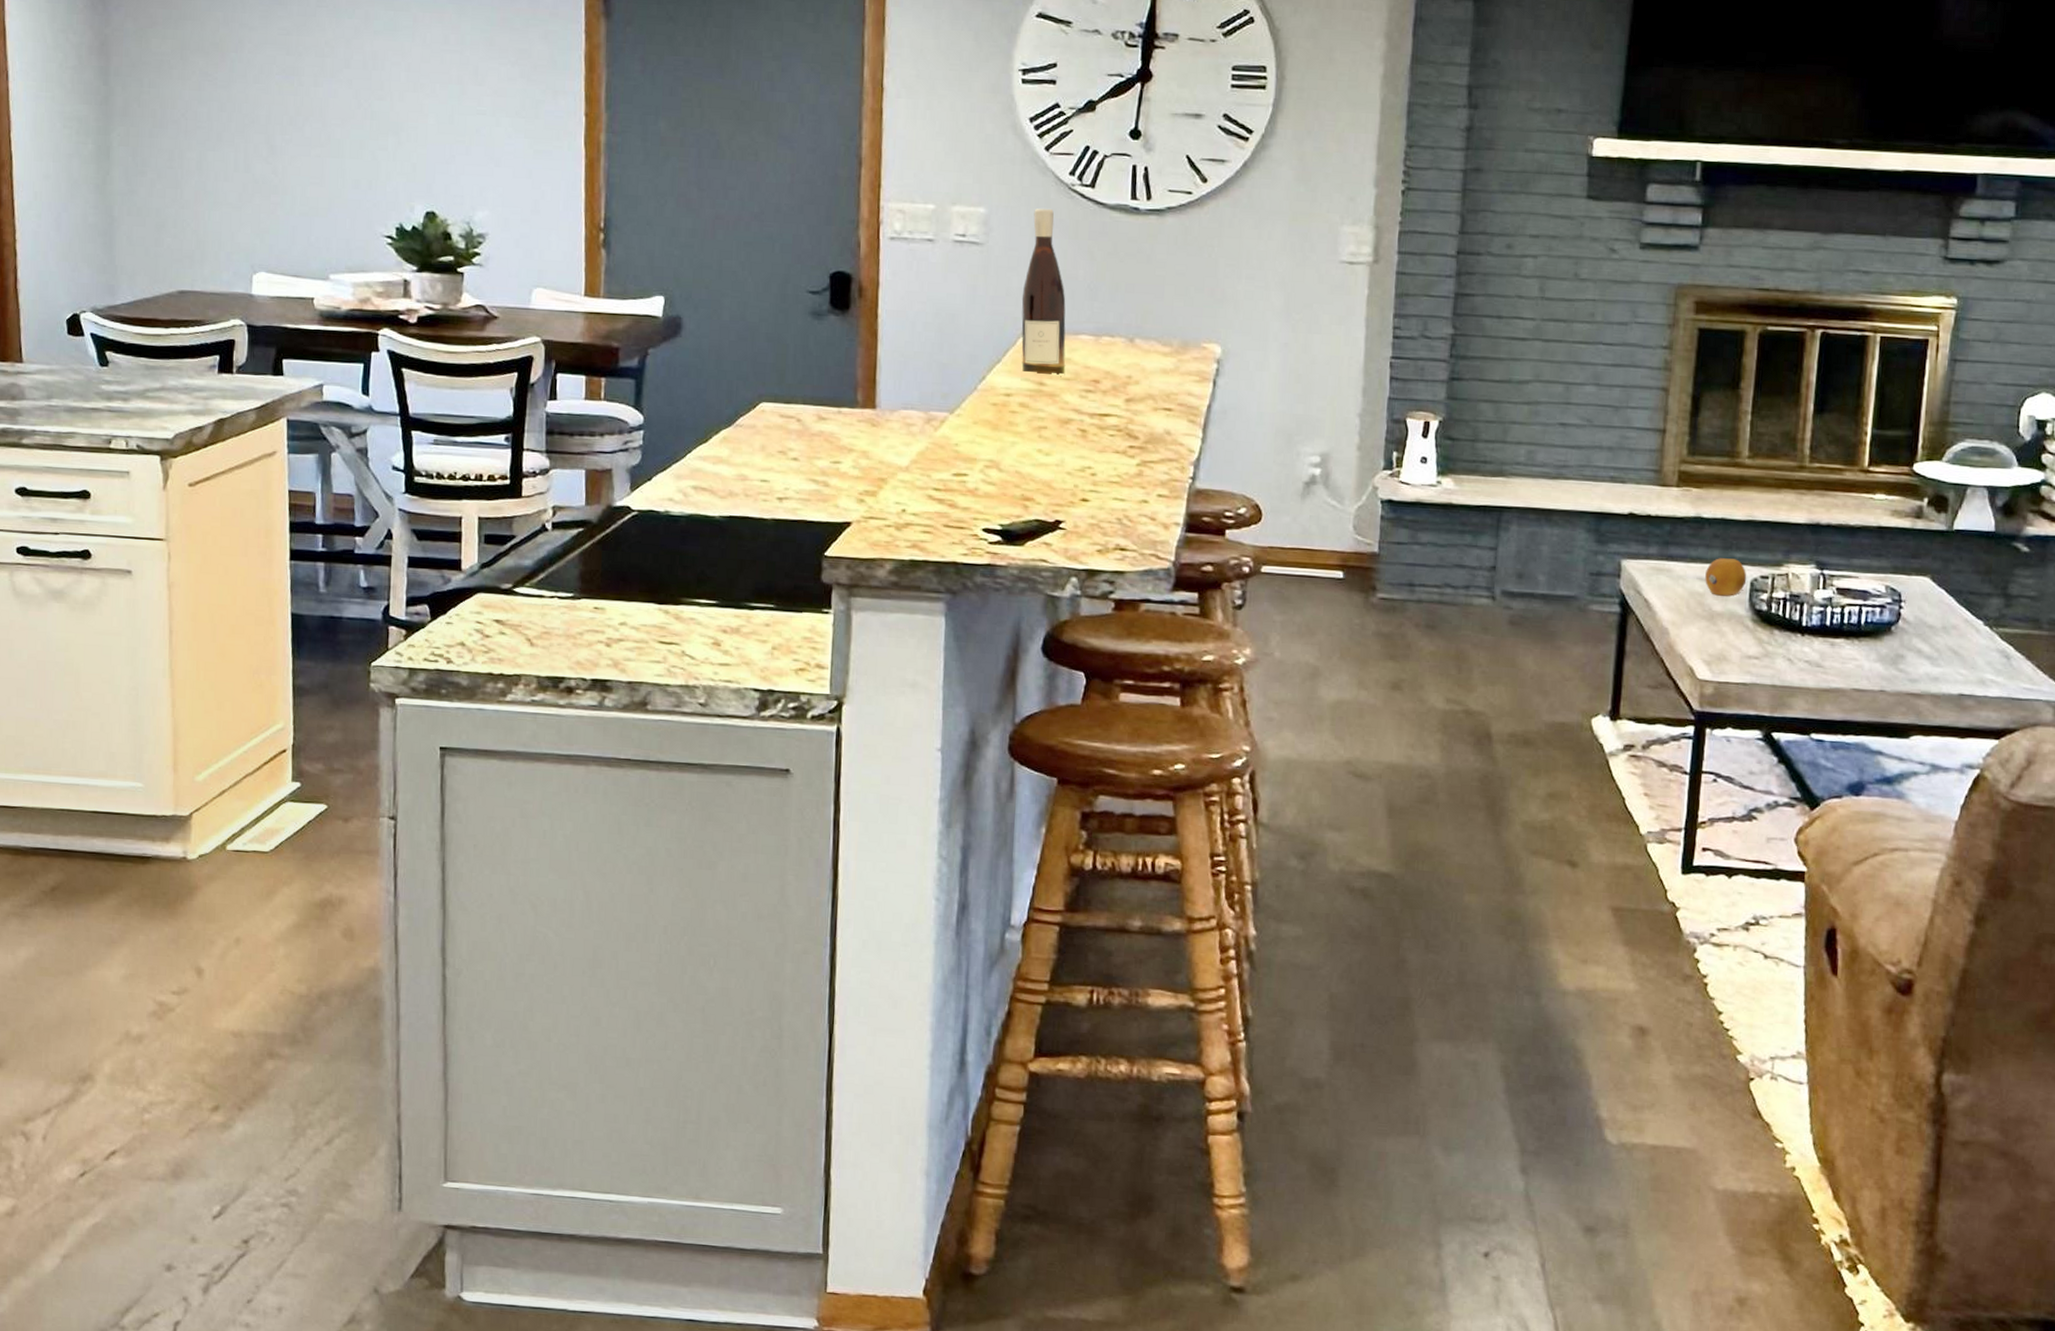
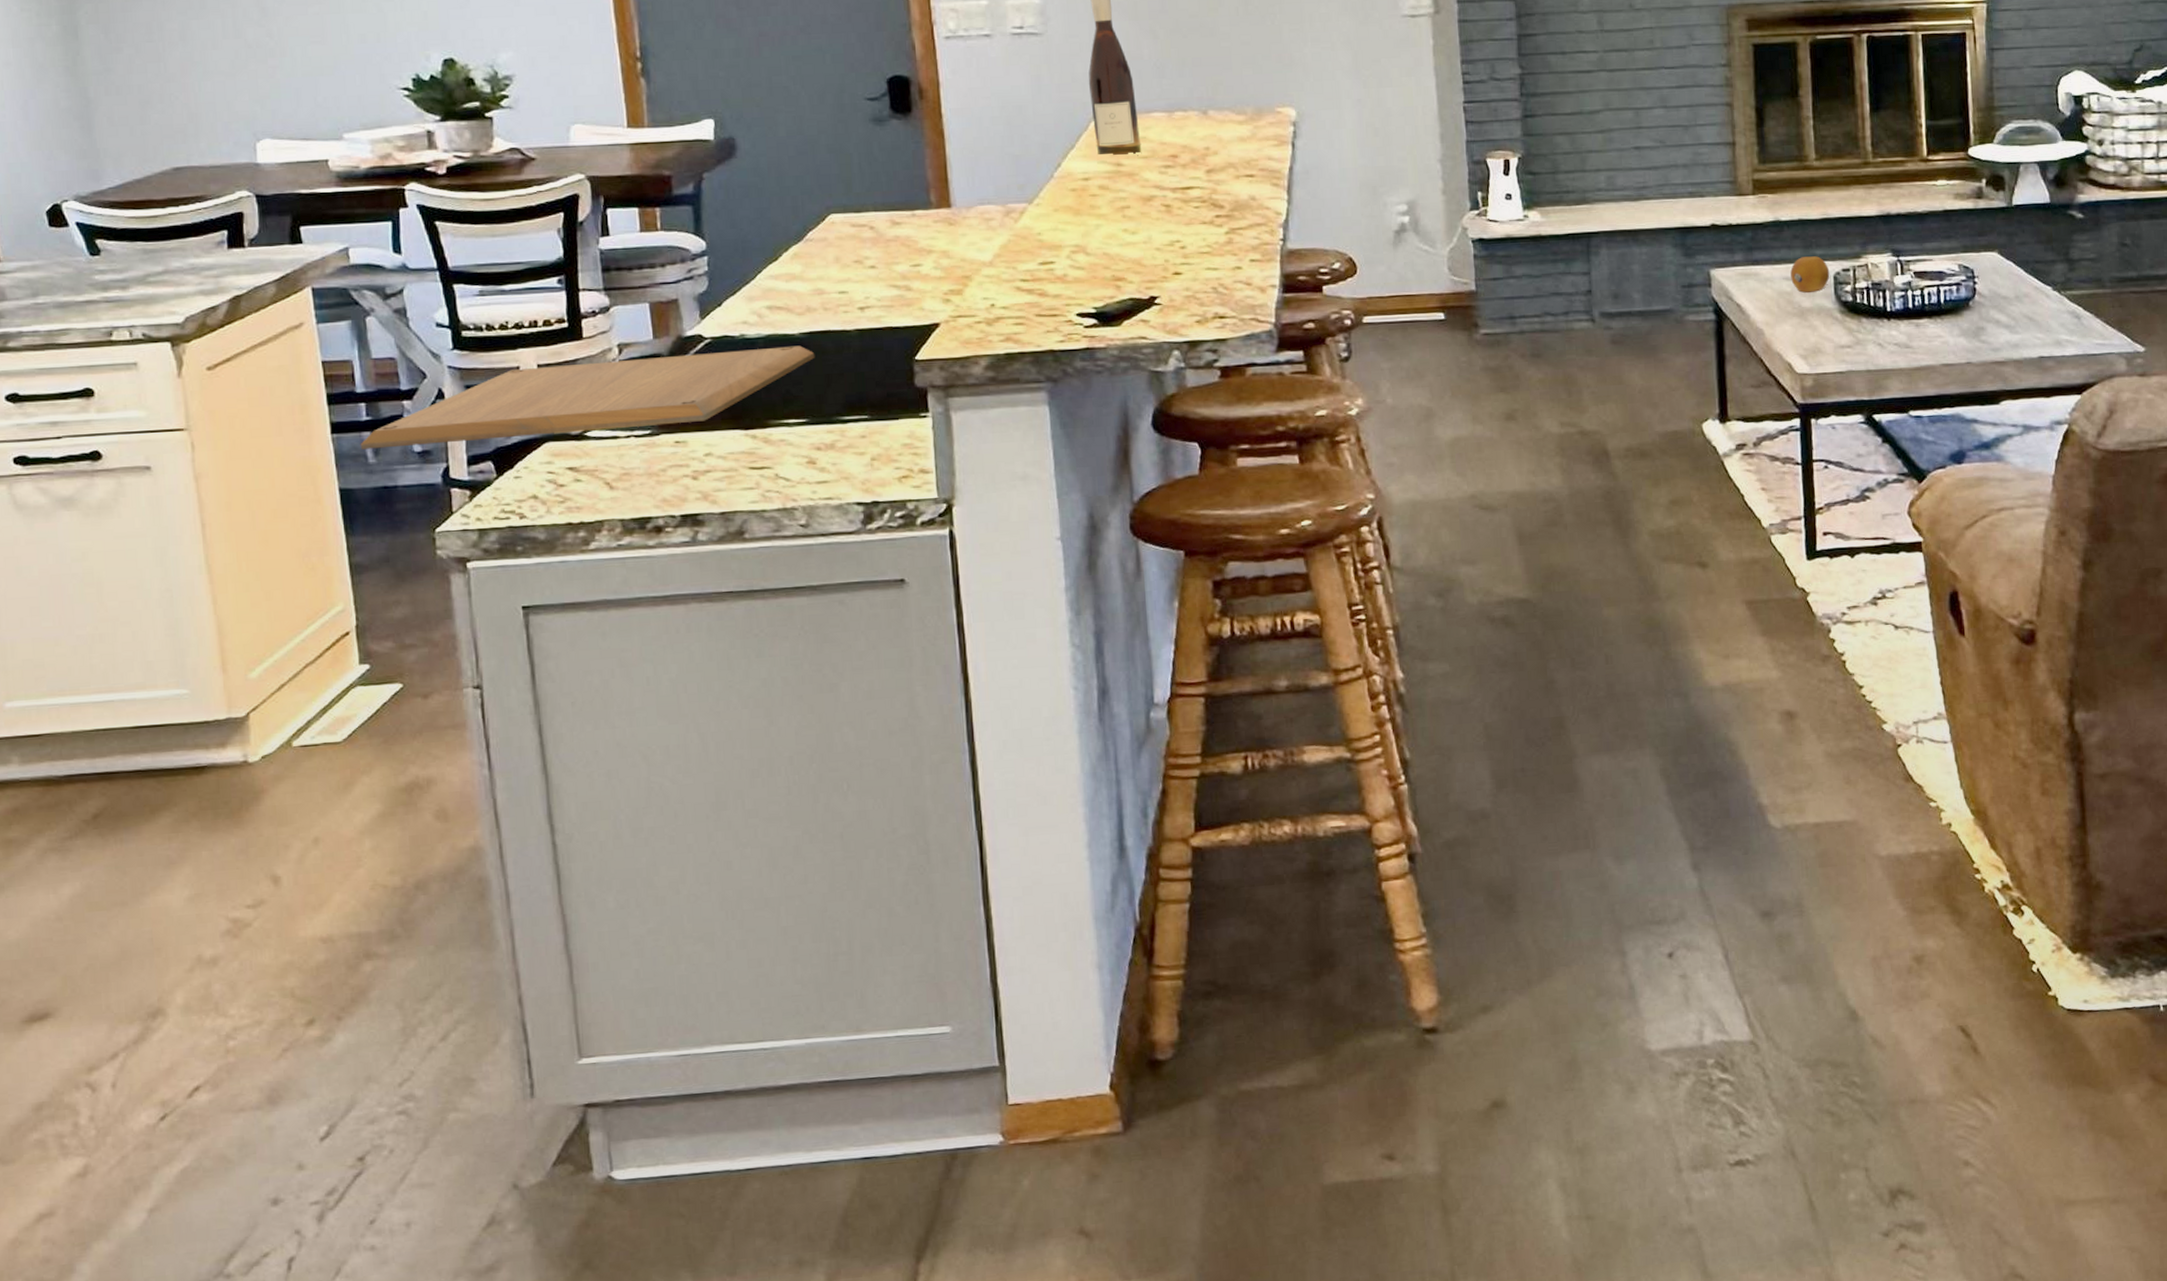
chopping board: none [313,519,732,591] -> present [360,345,815,450]

